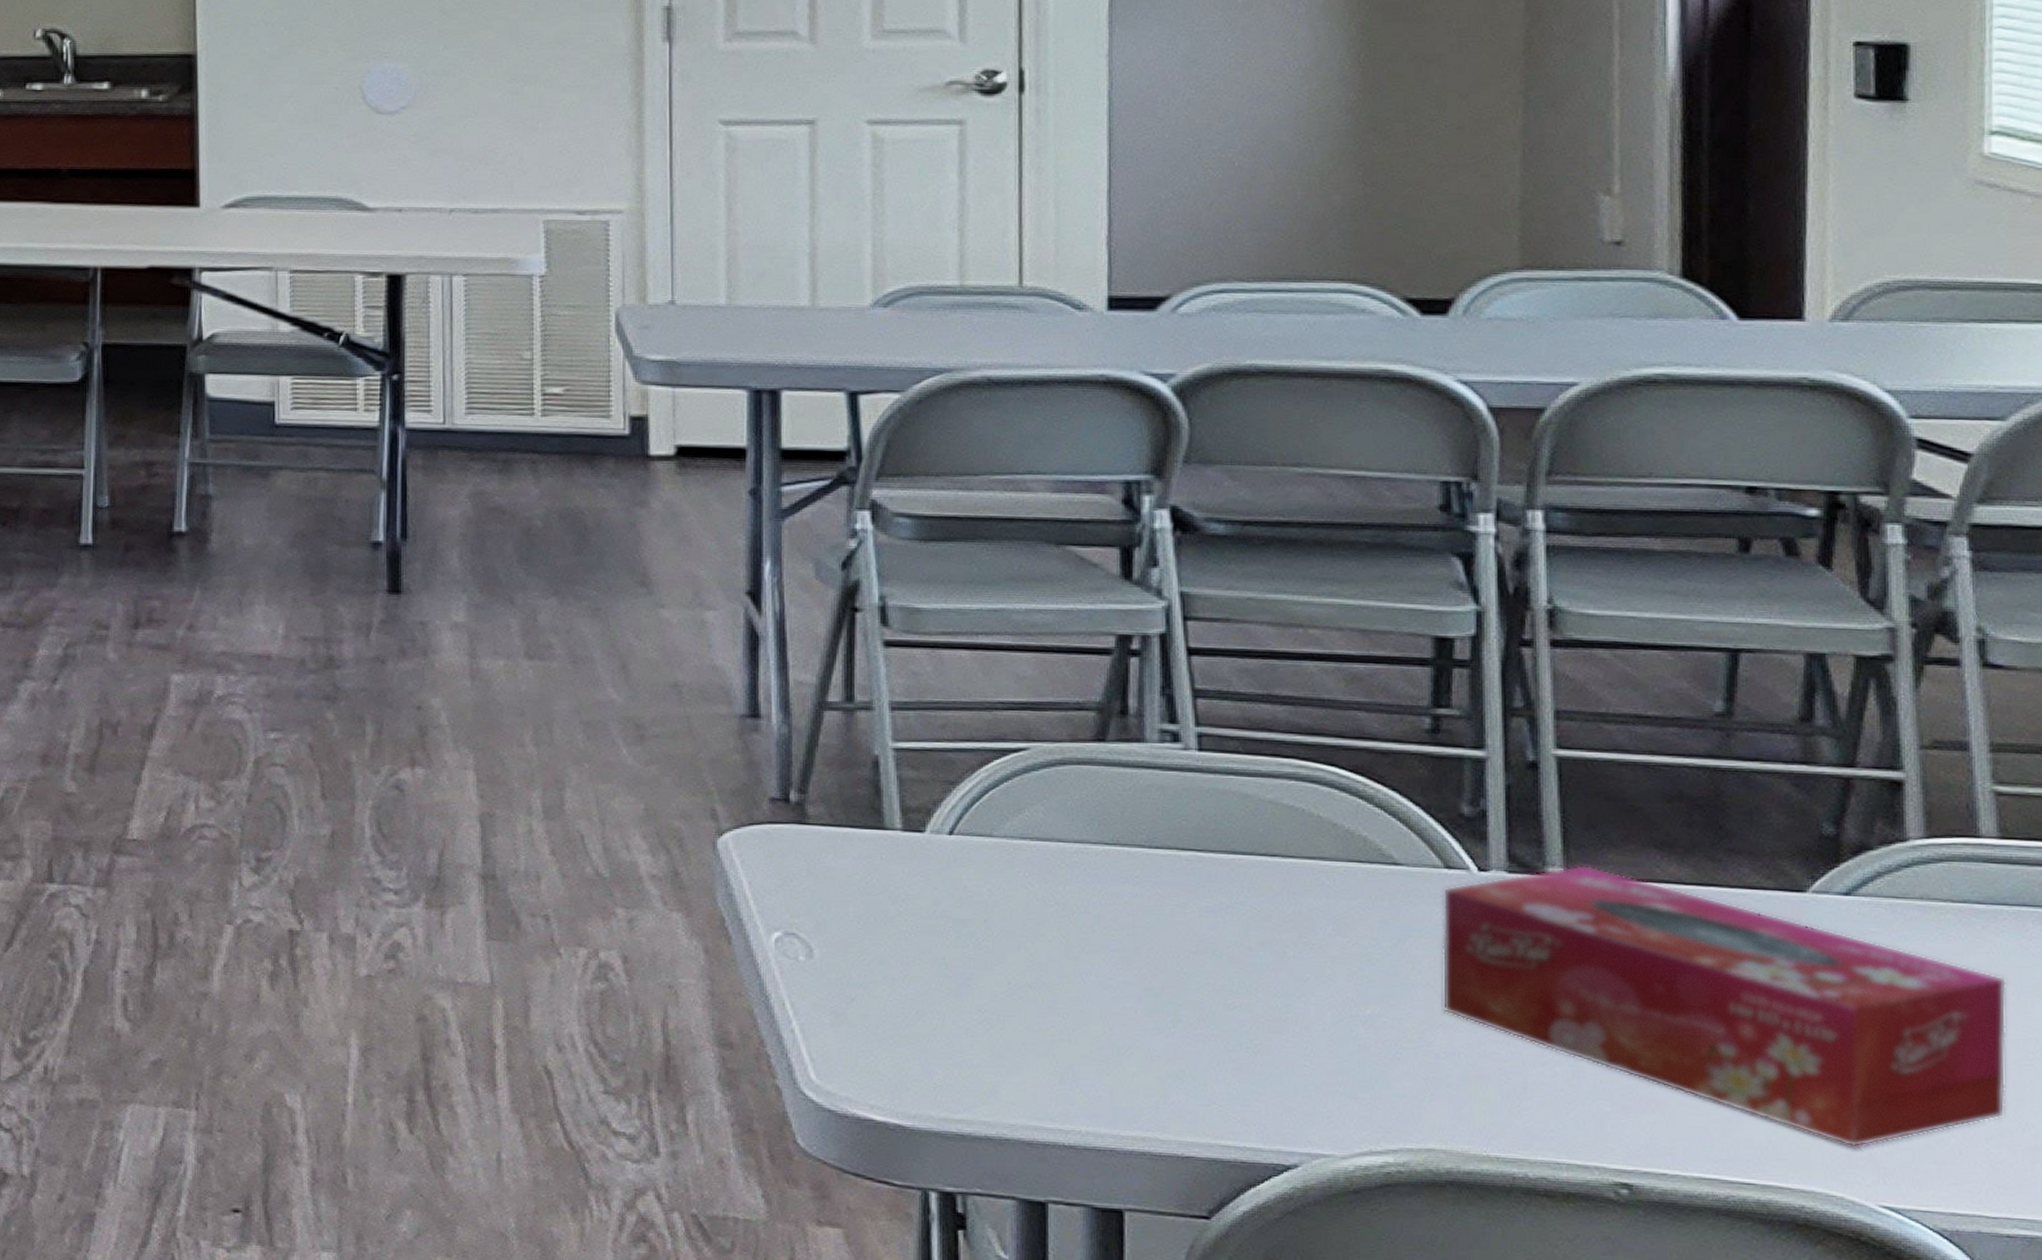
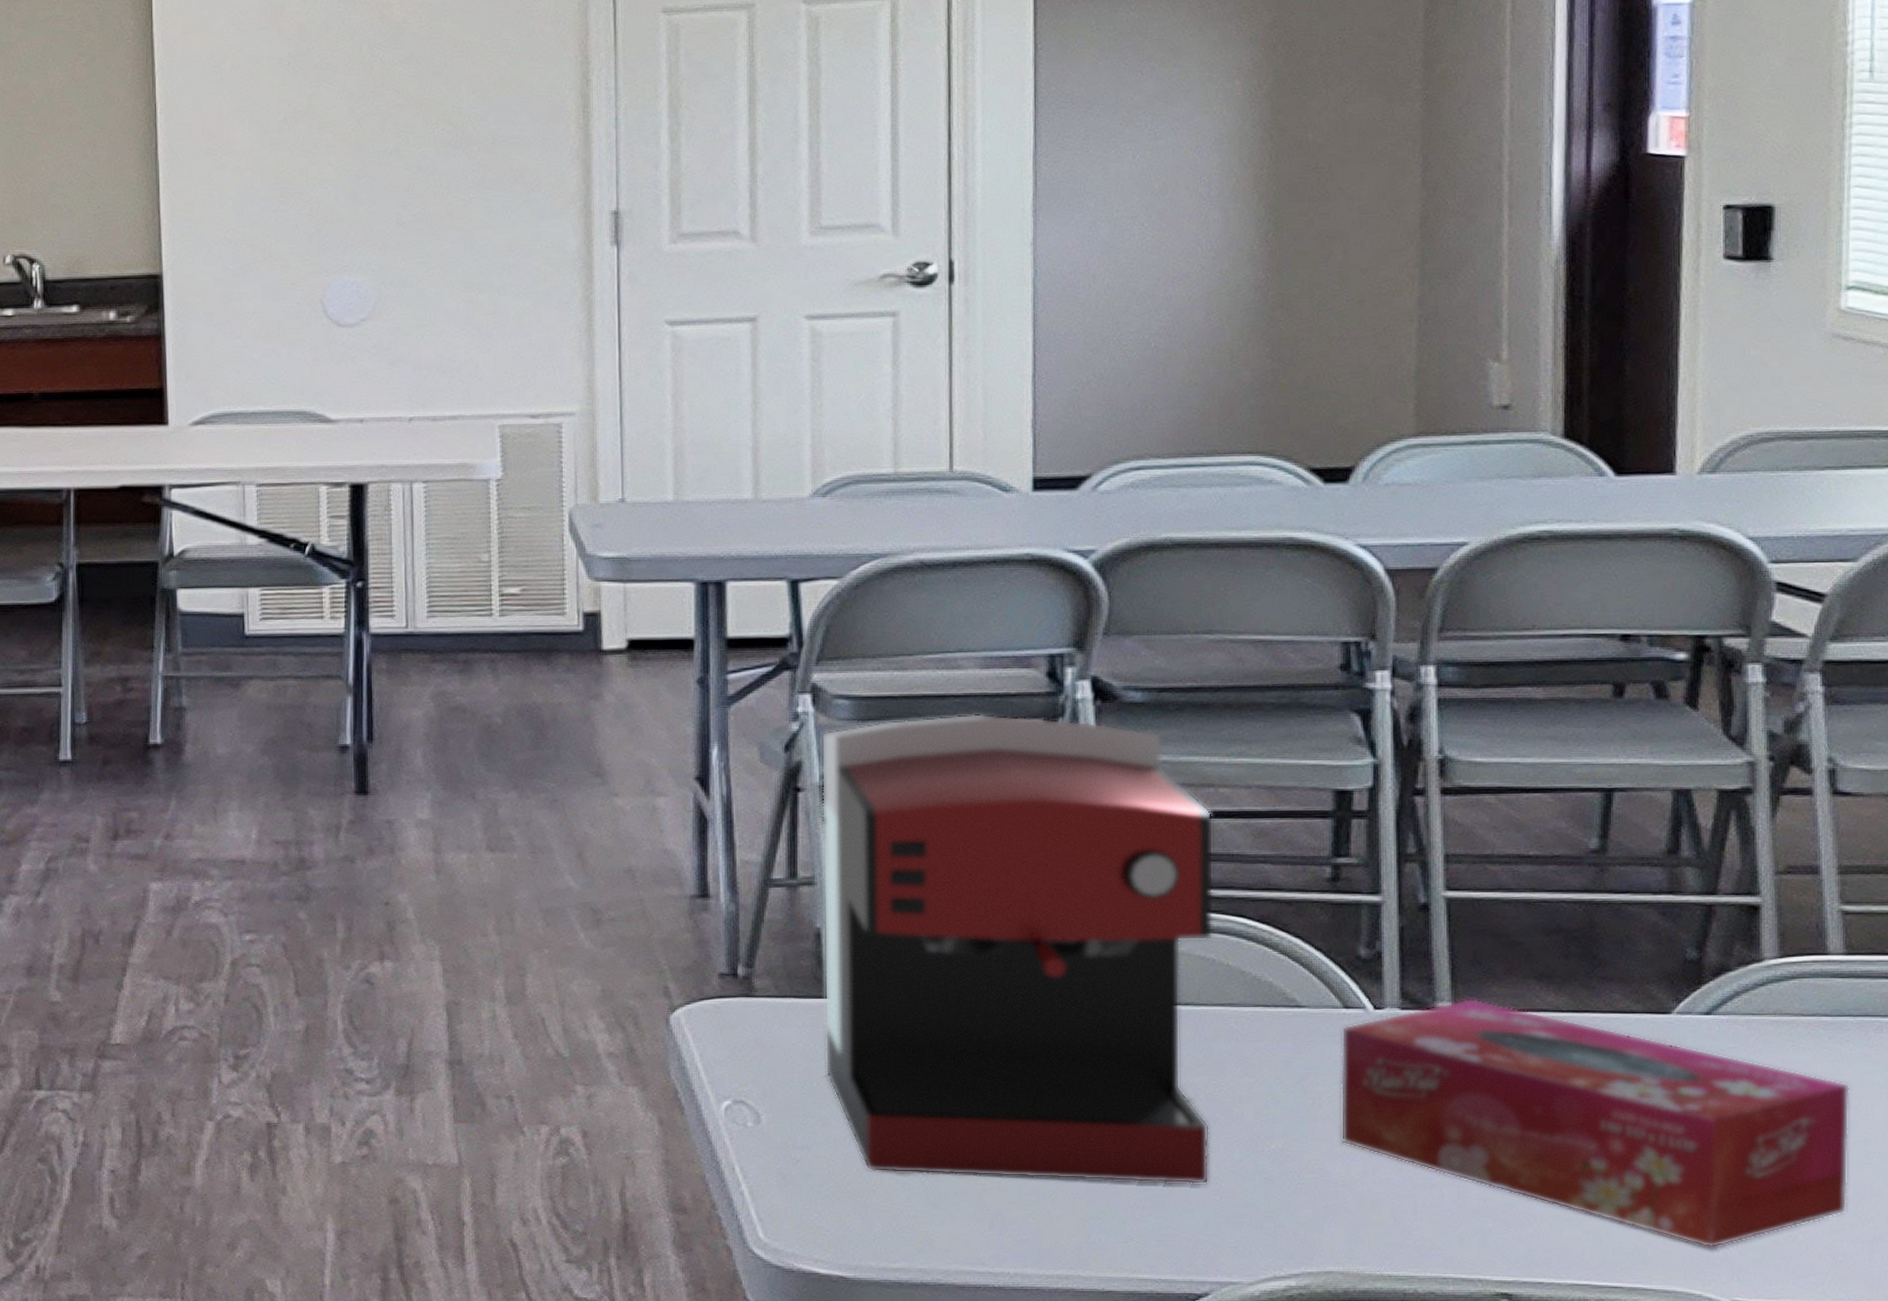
coffee maker: none [880,538,1303,1049] -> present [821,713,1214,1185]

